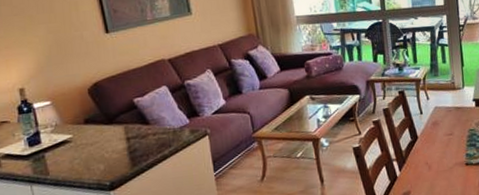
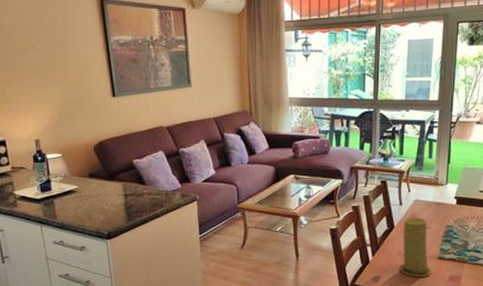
candle: none [427,124,461,188] -> present [399,217,431,277]

